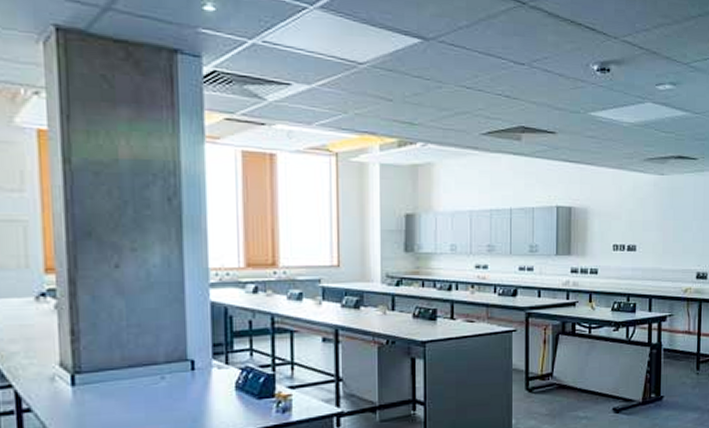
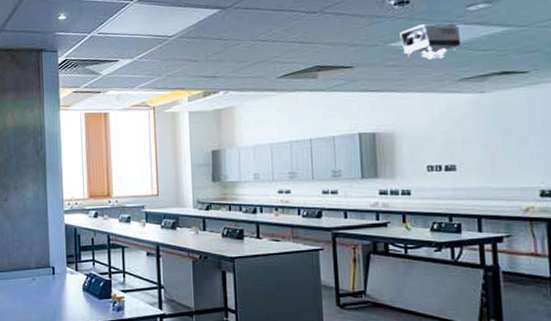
projector: none [600,96,650,136] -> present [400,23,462,60]

